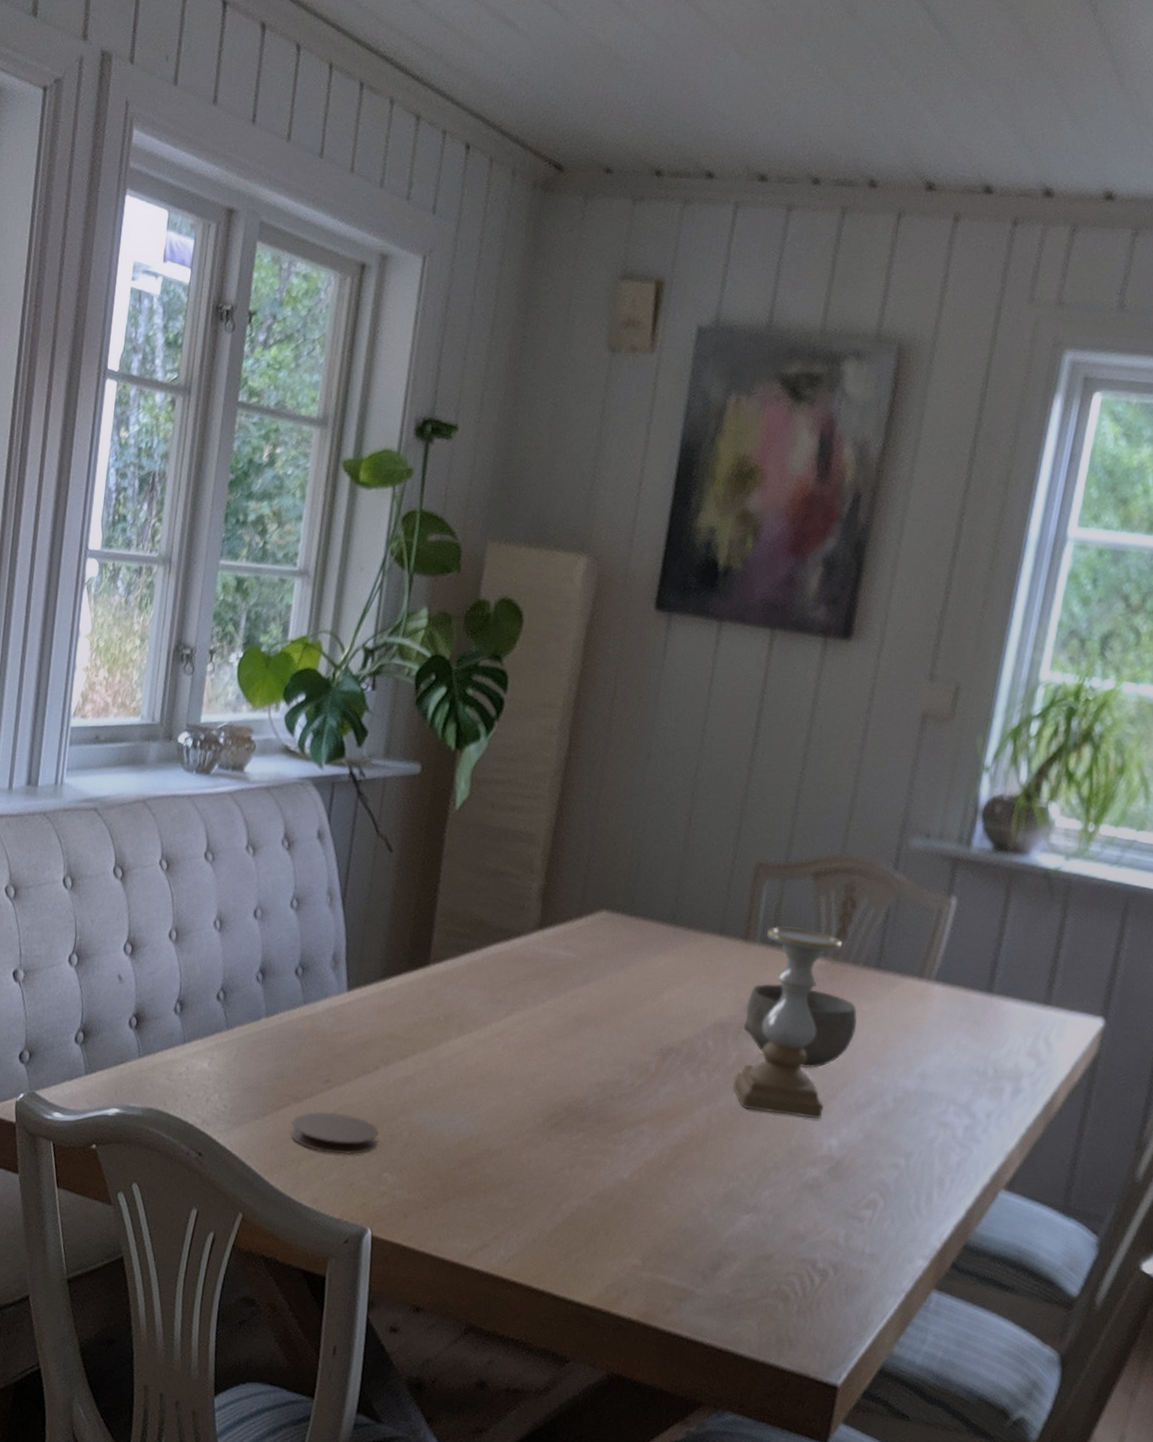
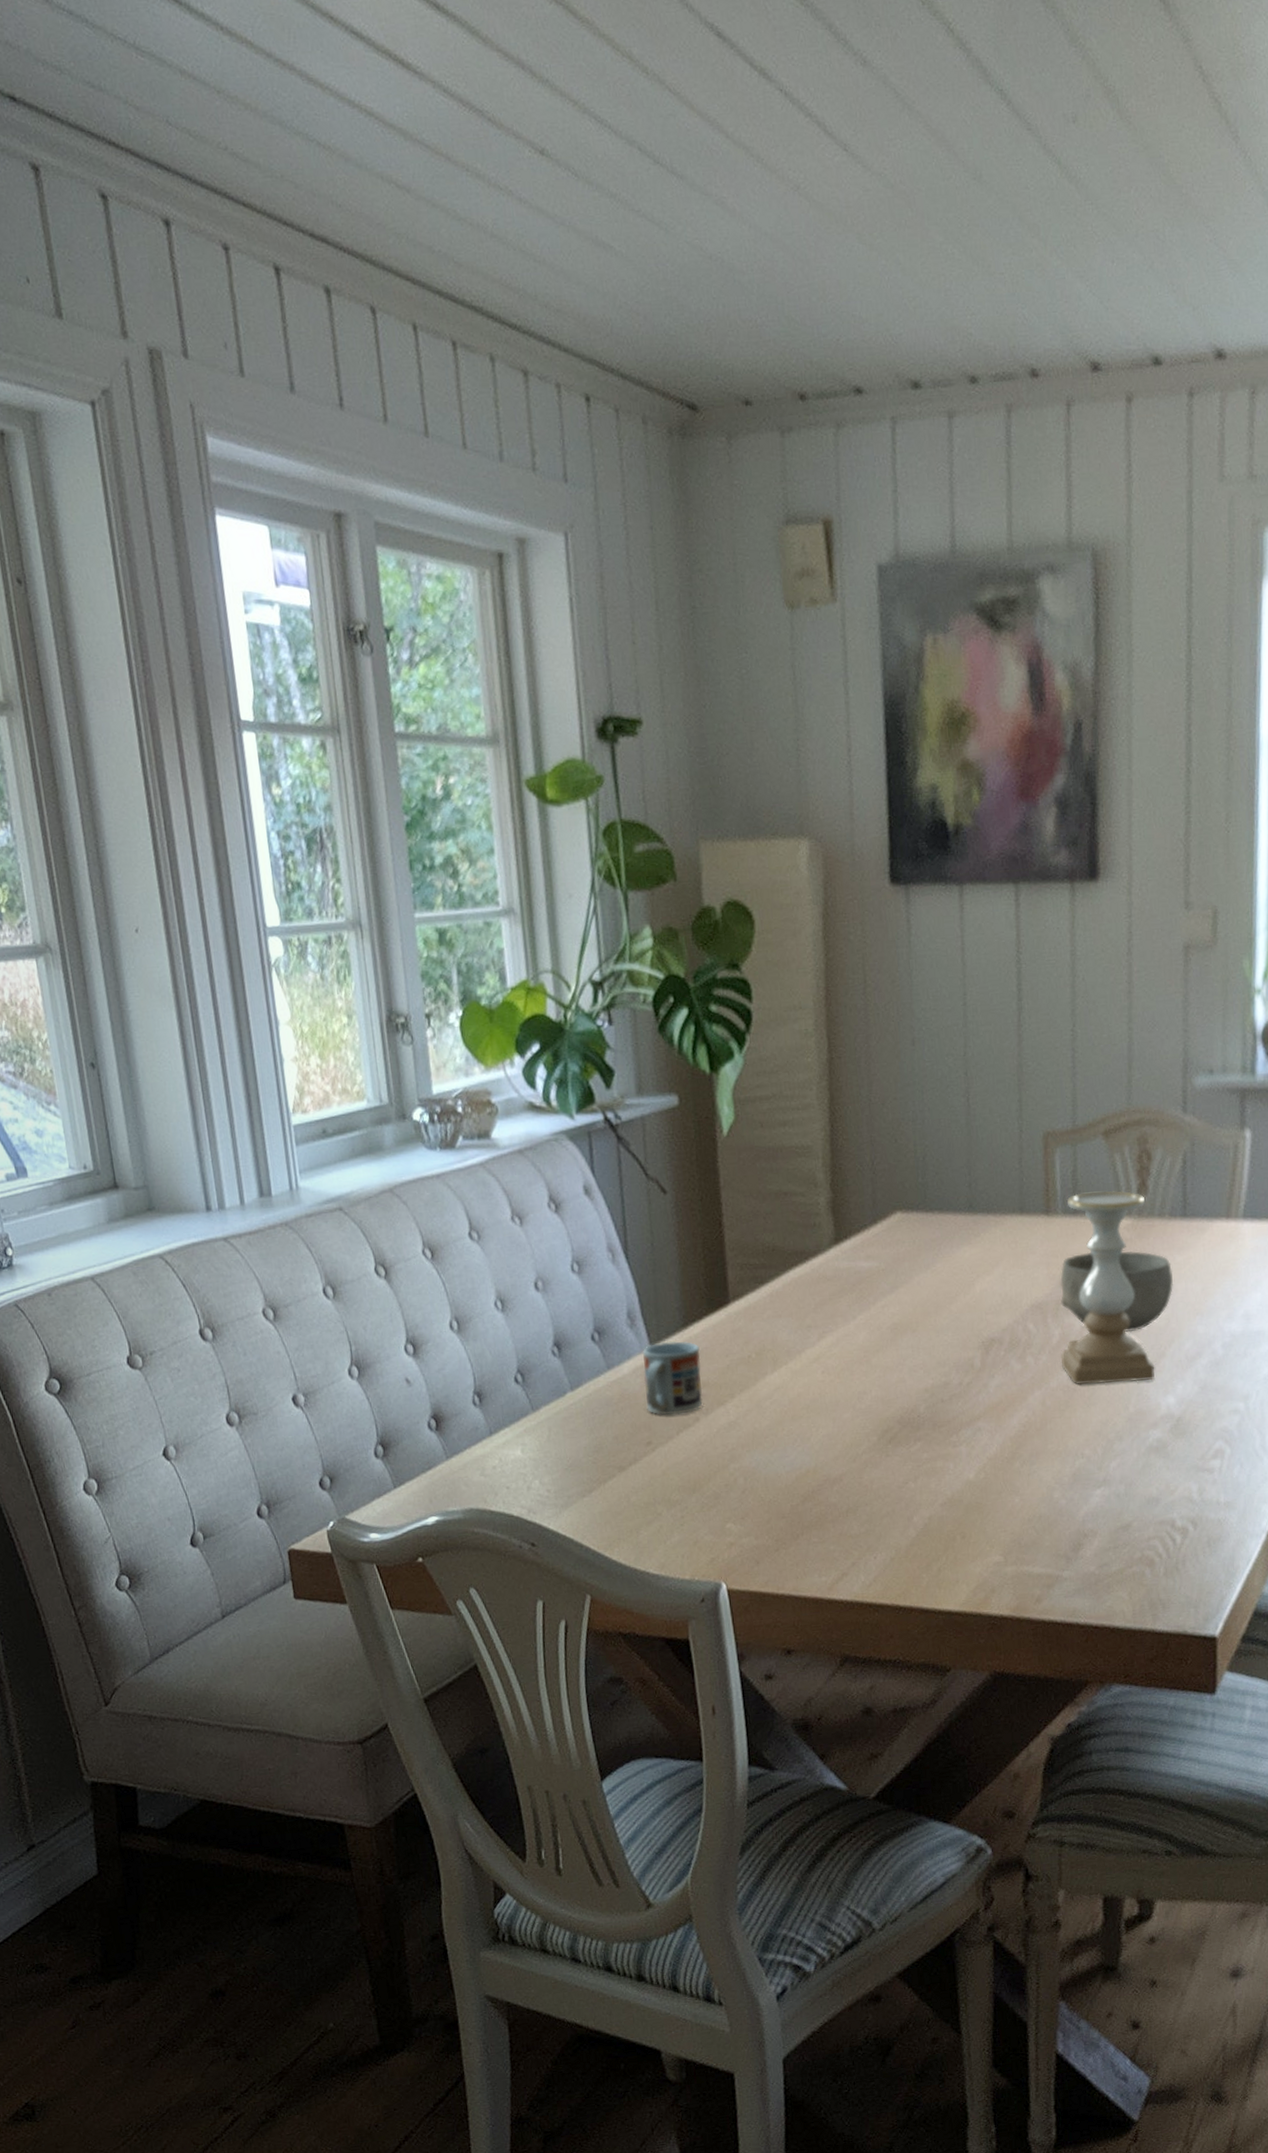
coaster: present [289,1112,379,1155] -> none [621,1473,714,1516]
cup: none [332,988,393,1060] -> present [643,1341,703,1415]

